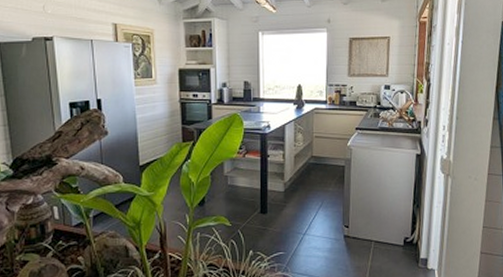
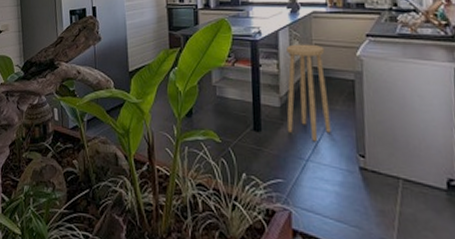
stool: none [289,136,324,219] -> present [286,44,331,142]

